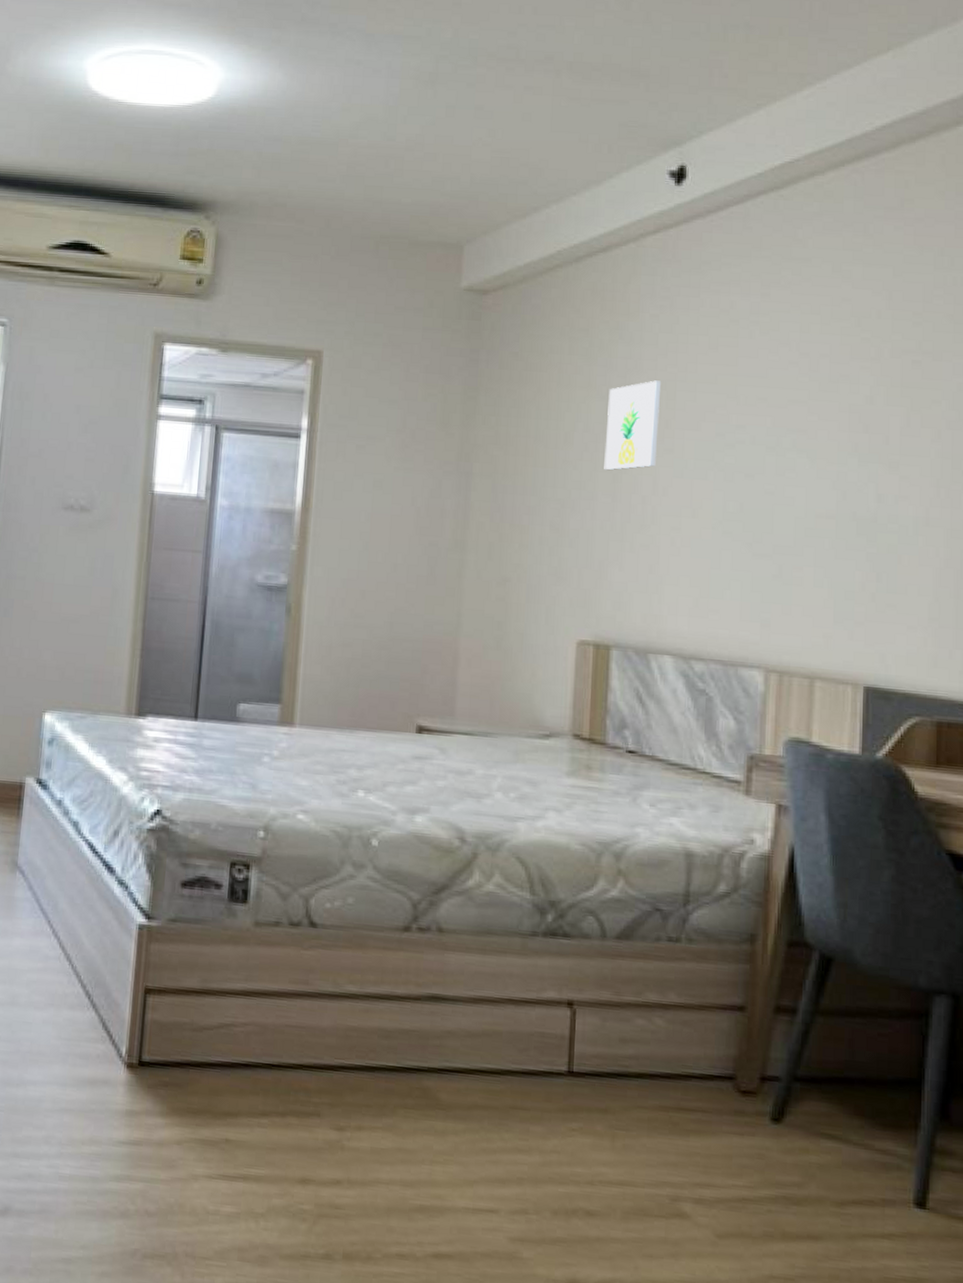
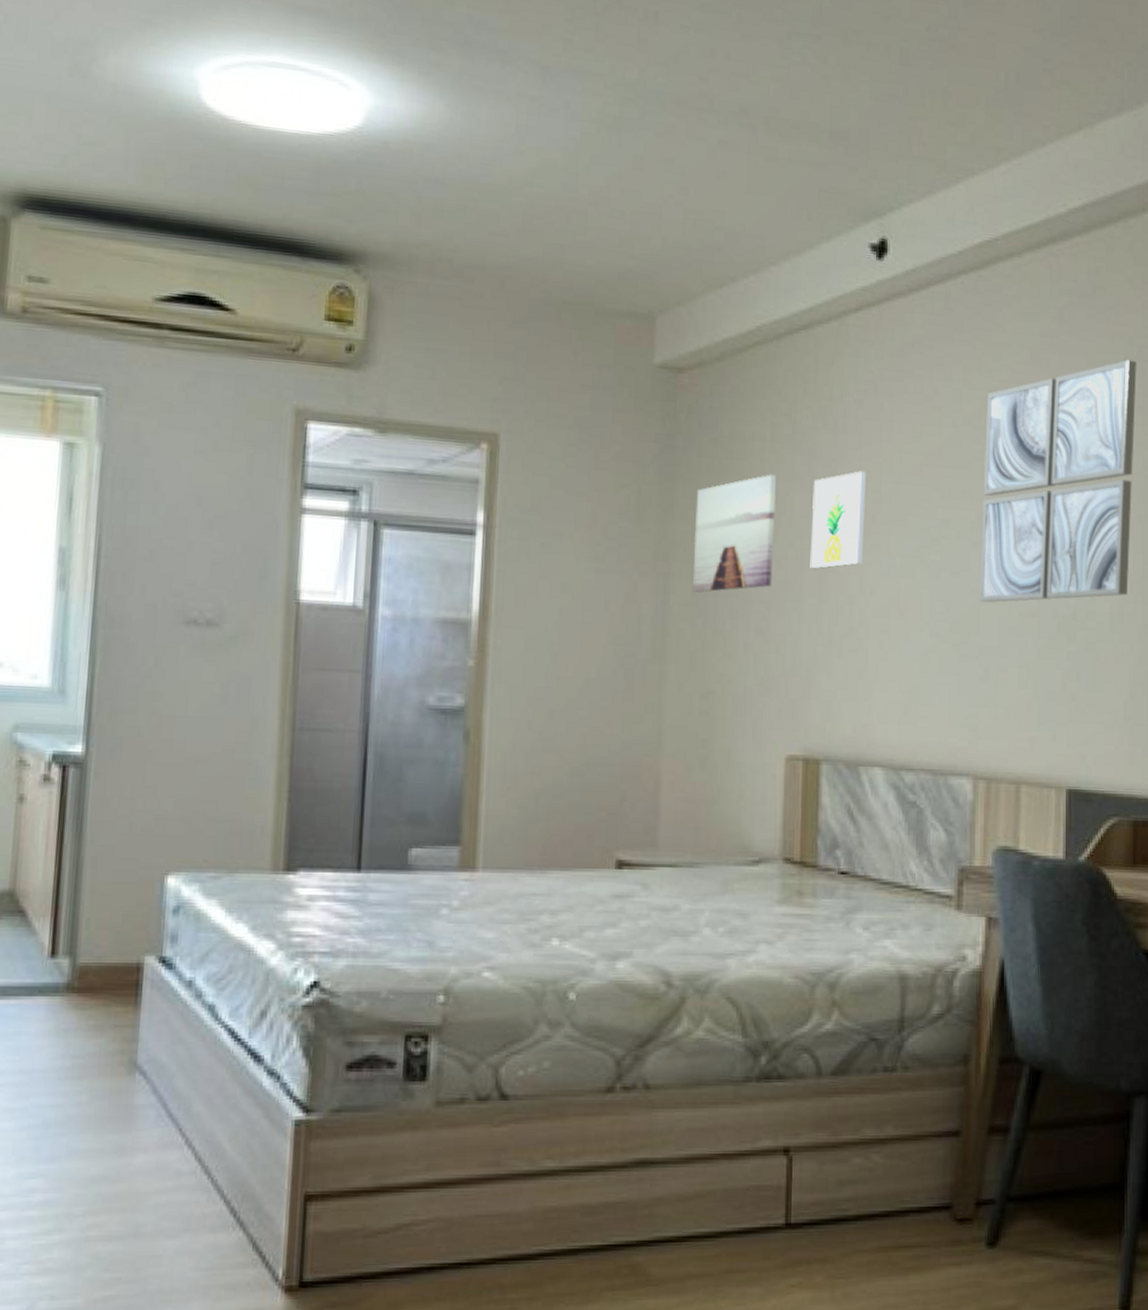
wall art: none [491,384,573,490] -> present [692,474,776,593]
wall art: none [774,269,948,505] -> present [979,359,1137,603]

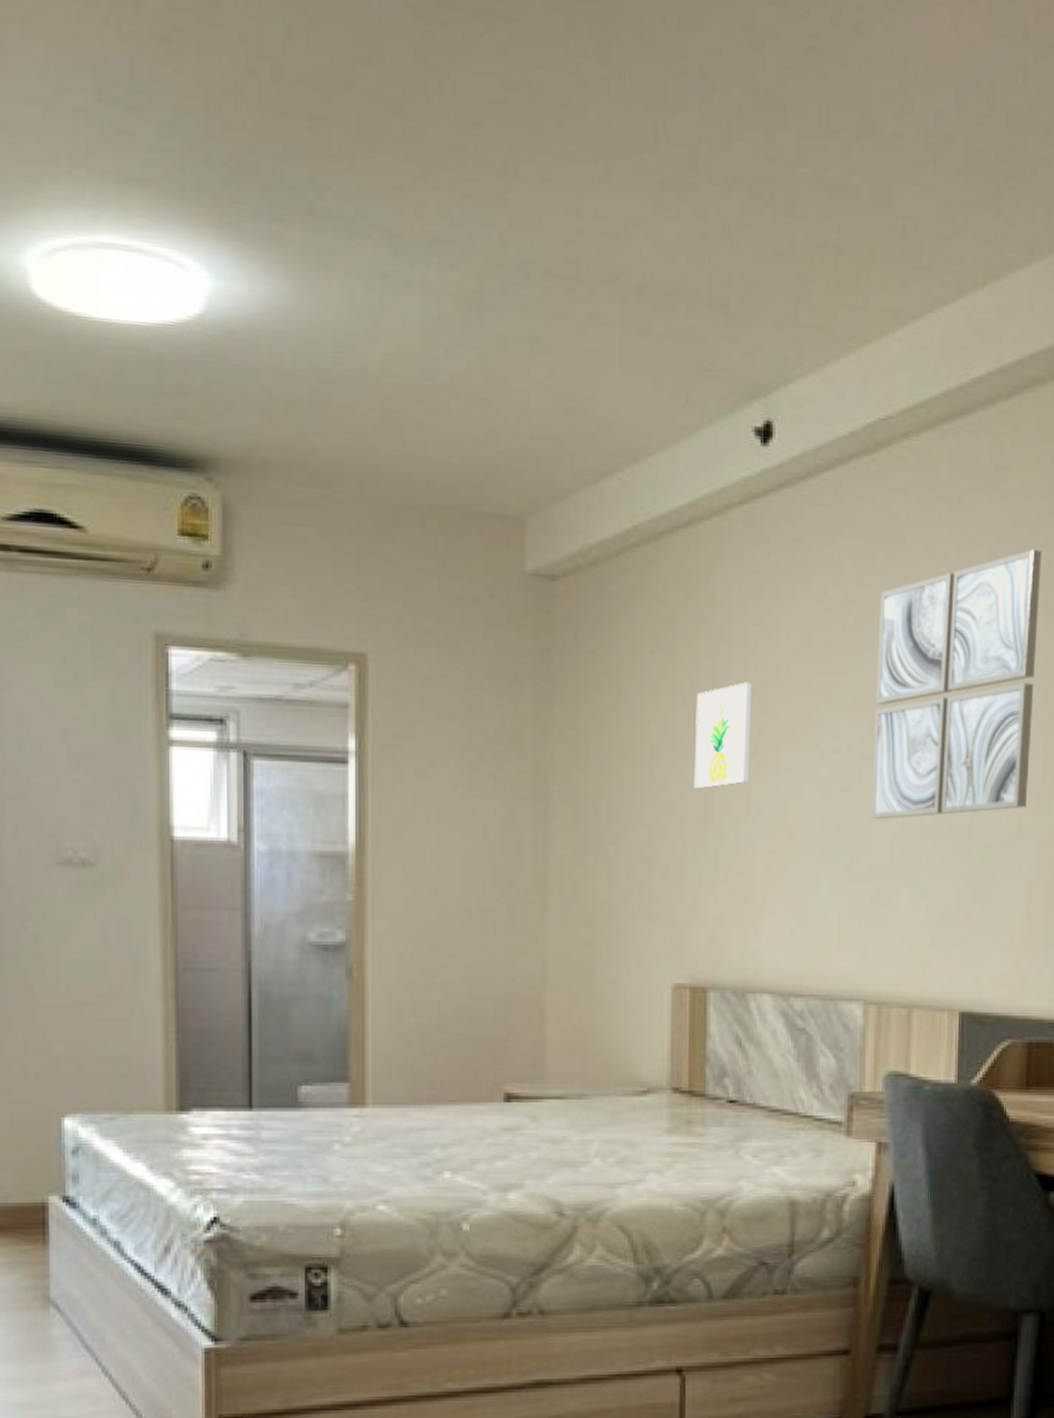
wall art: present [692,474,776,593] -> none [572,688,657,817]

